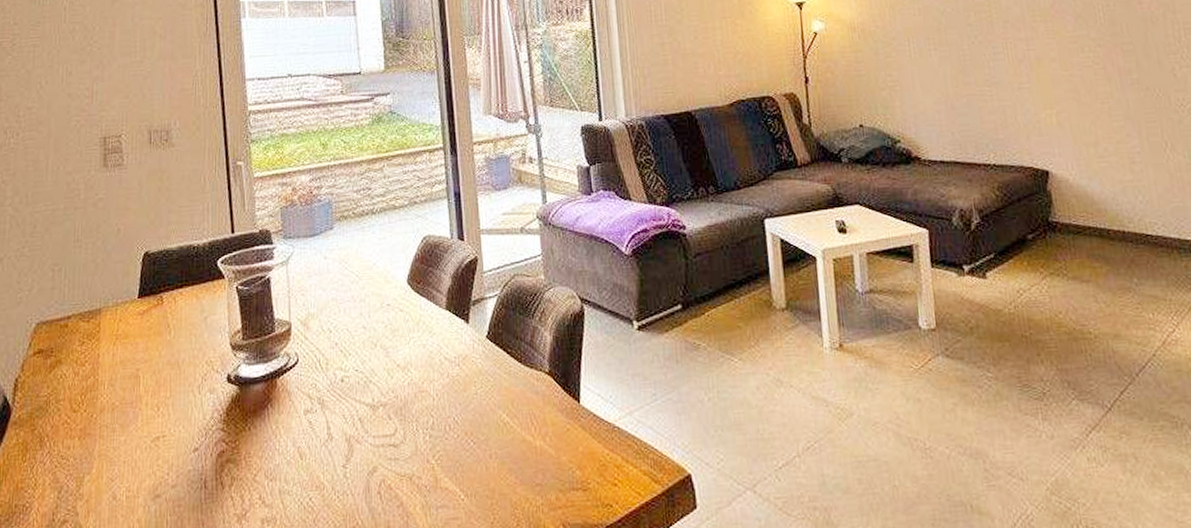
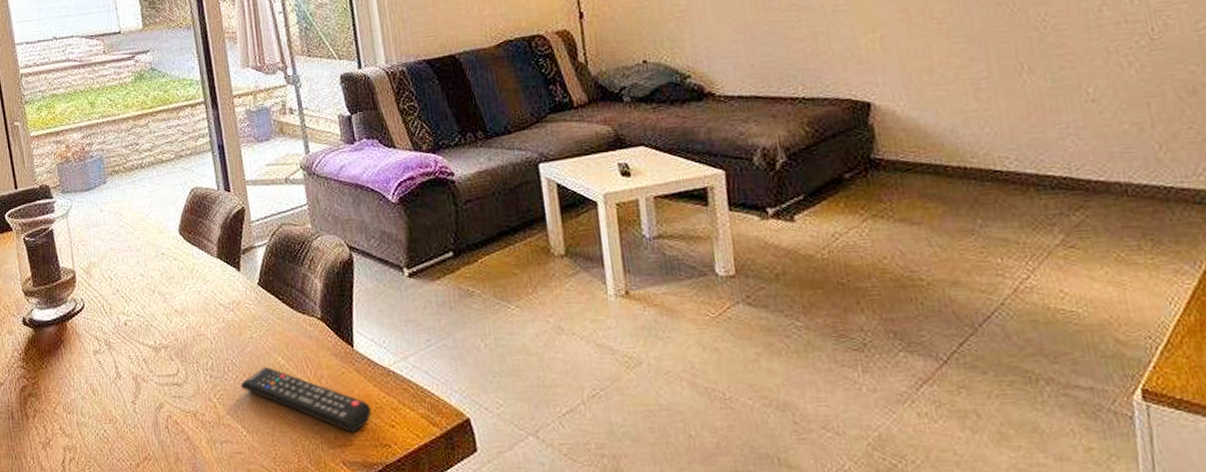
remote control: none [461,425,595,493] -> present [240,367,372,433]

